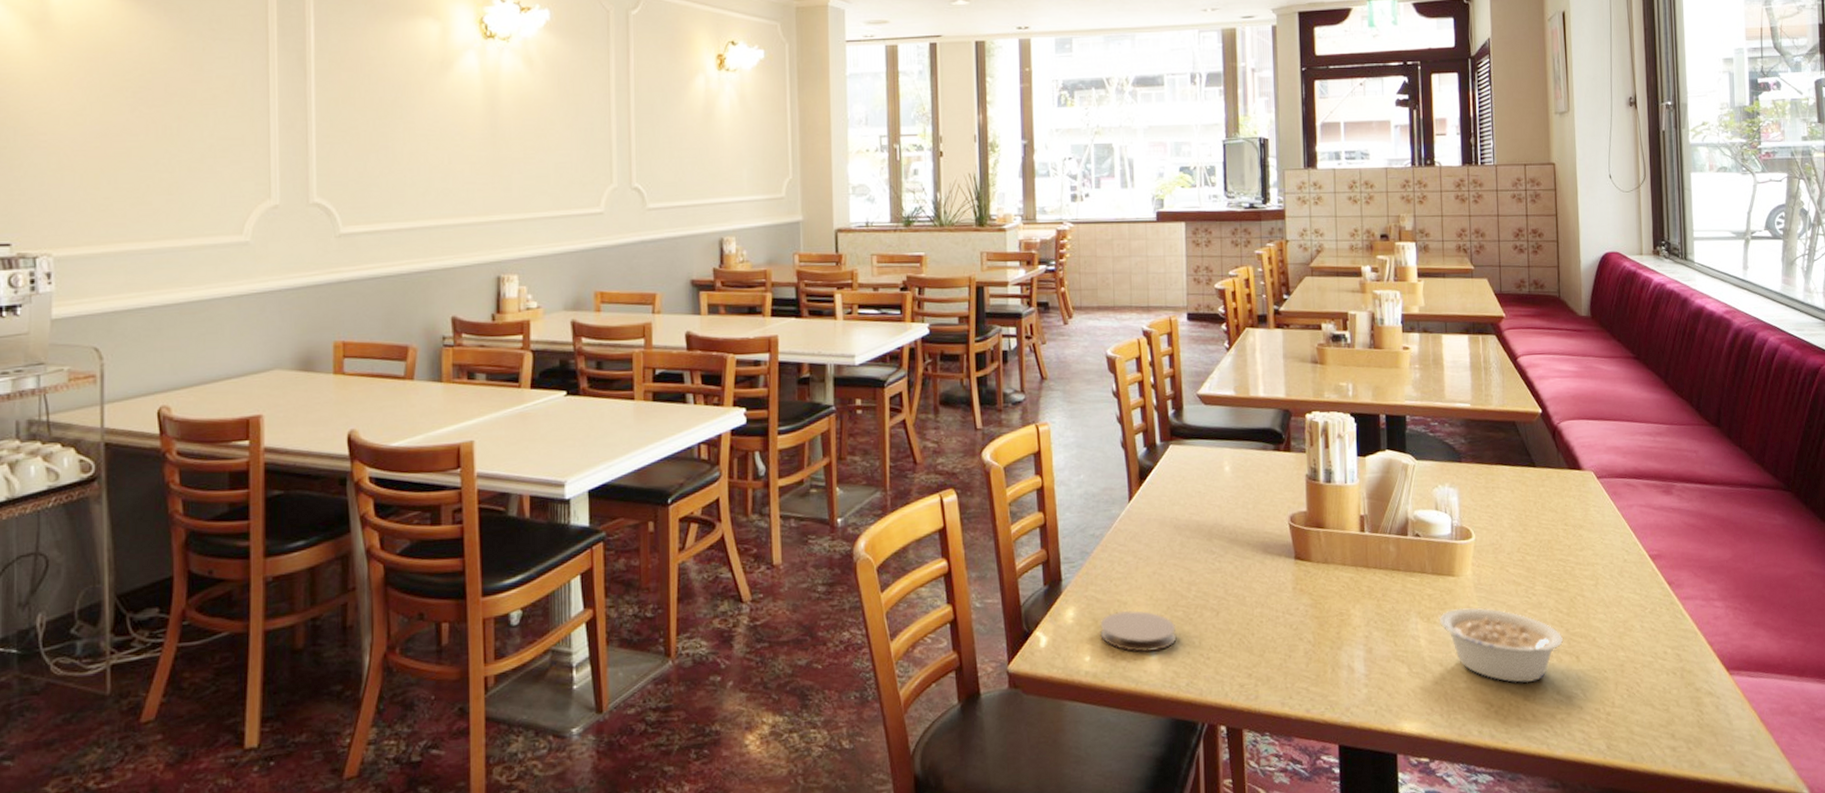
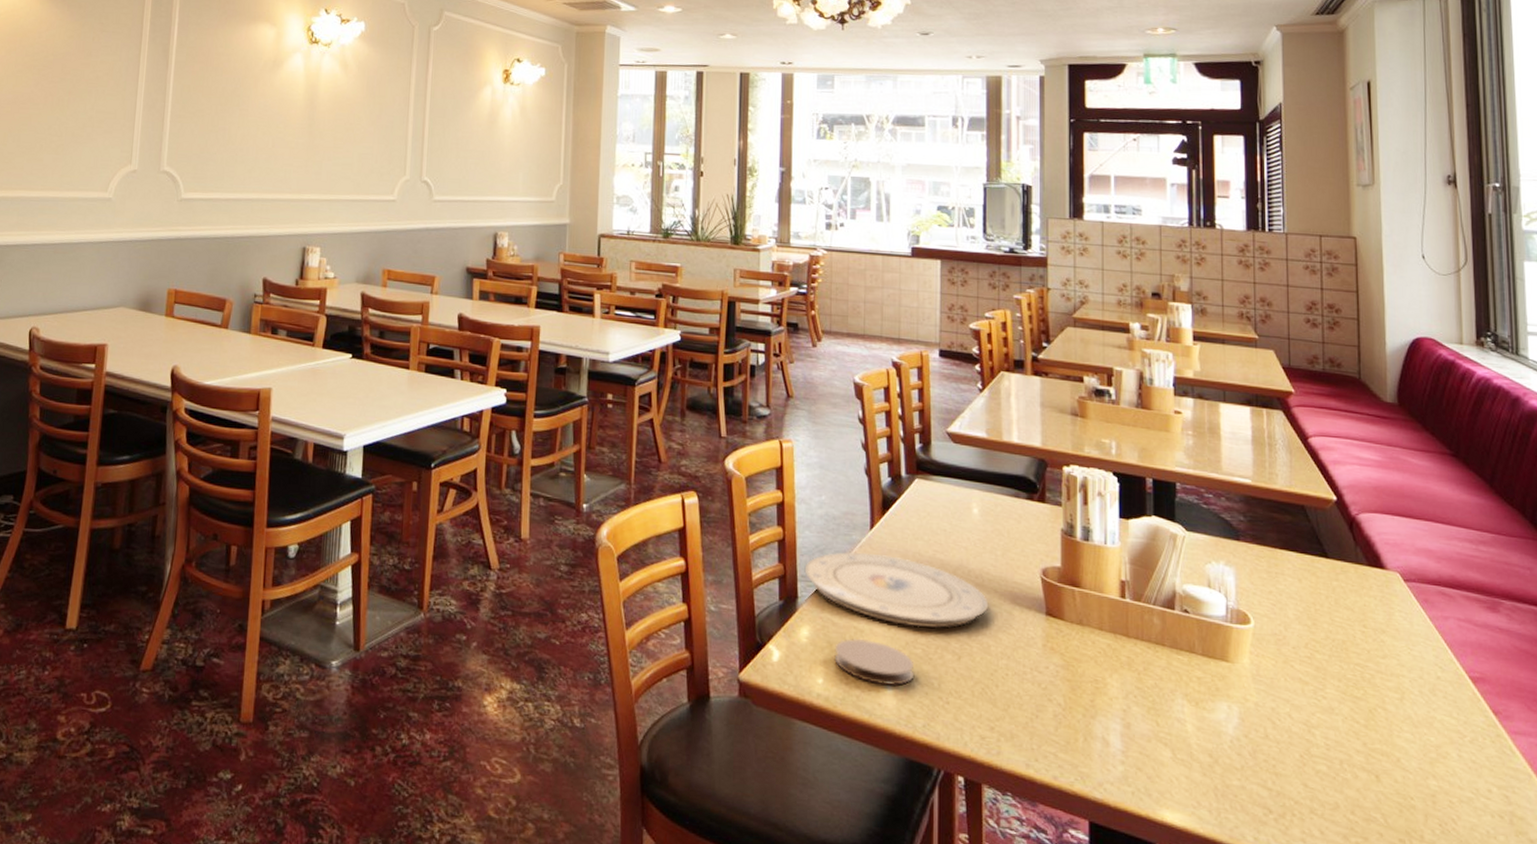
plate: none [1067,524,1243,591] -> present [804,551,989,628]
legume: present [1440,607,1563,683] -> none [1210,697,1359,795]

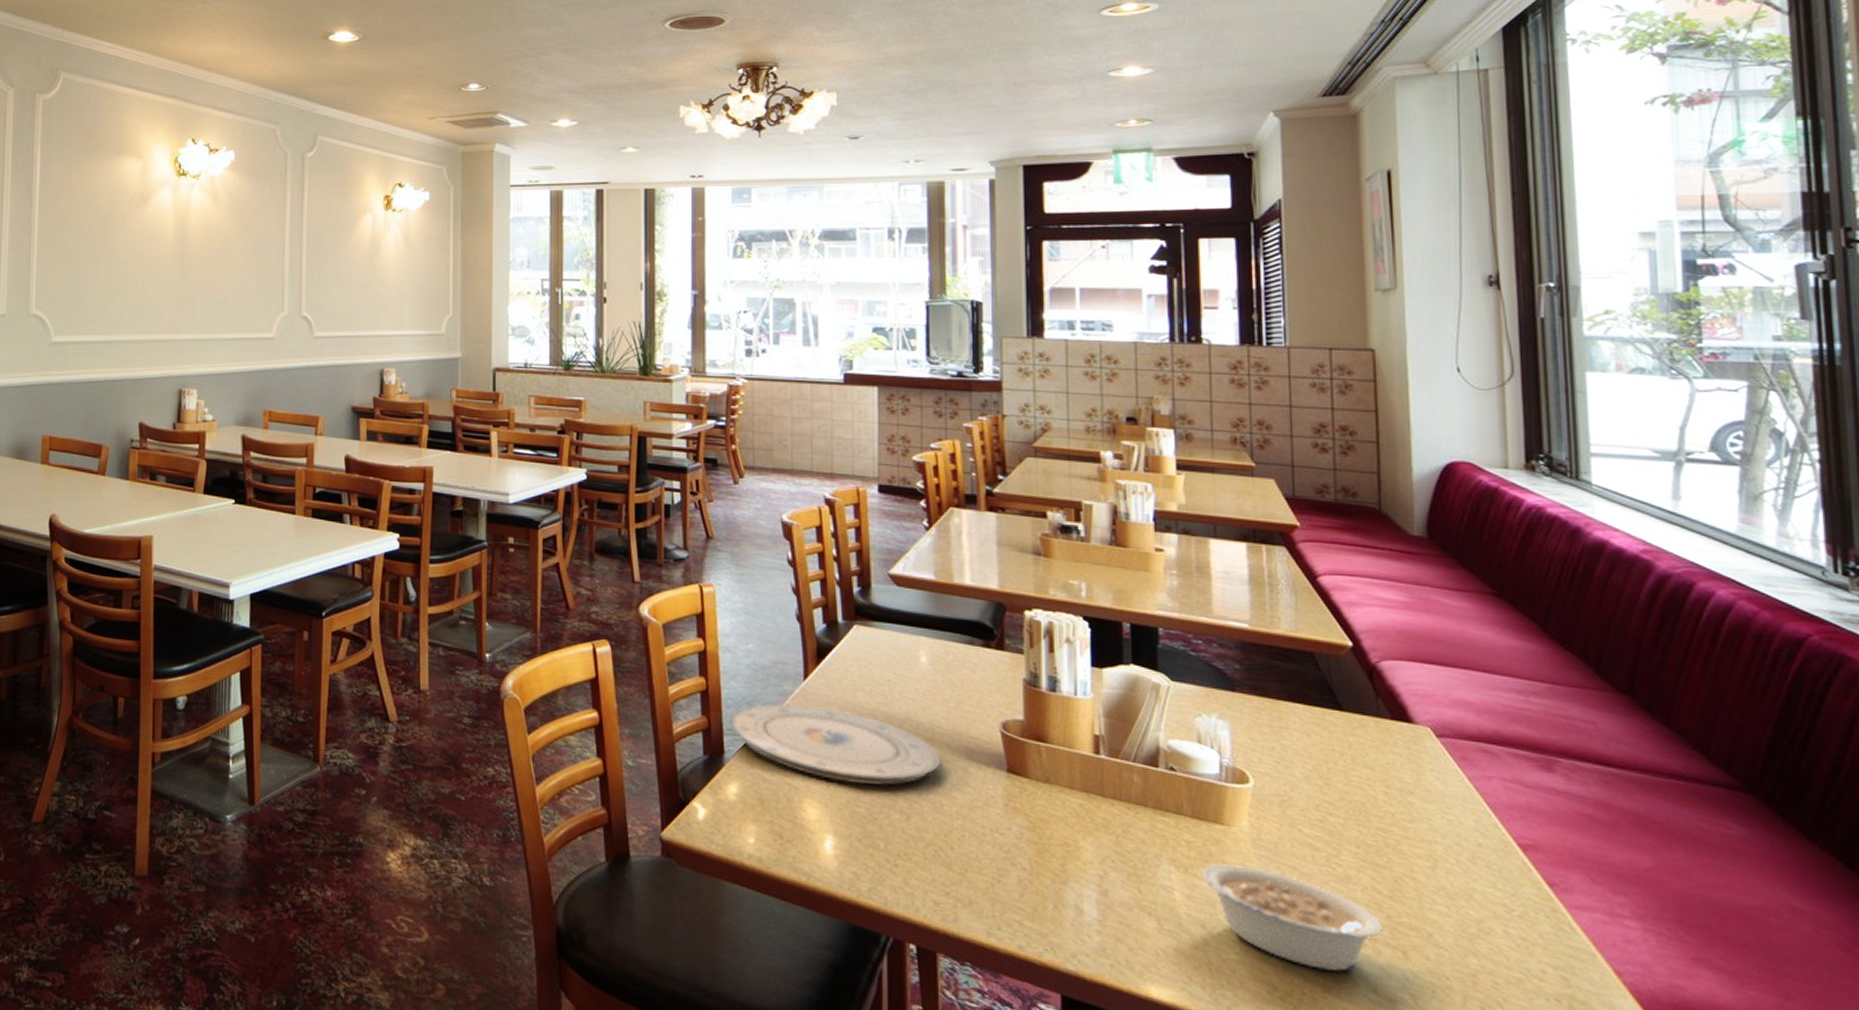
coaster: present [834,638,915,686] -> none [767,795,857,847]
legume: none [1210,697,1359,795] -> present [1202,863,1382,972]

